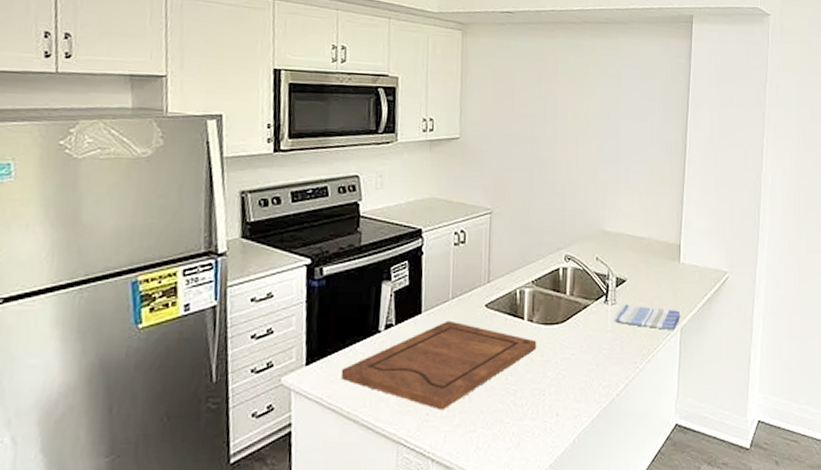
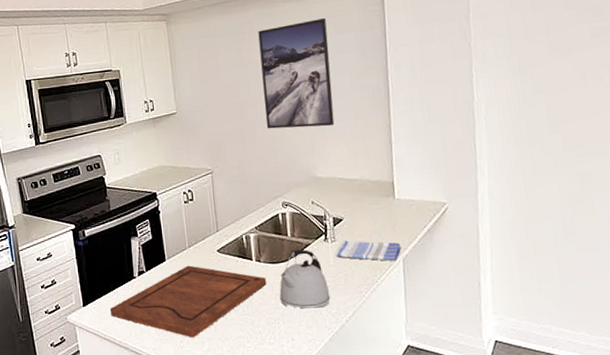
kettle: none [549,310,603,379] -> present [279,249,331,309]
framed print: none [558,60,633,177] -> present [258,18,335,129]

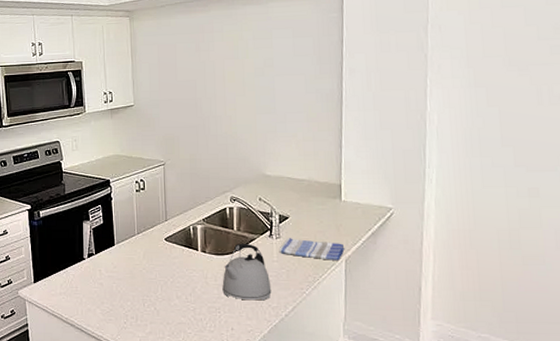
cutting board: present [110,265,267,338] -> none [59,251,211,320]
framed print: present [258,18,335,129] -> none [217,22,287,127]

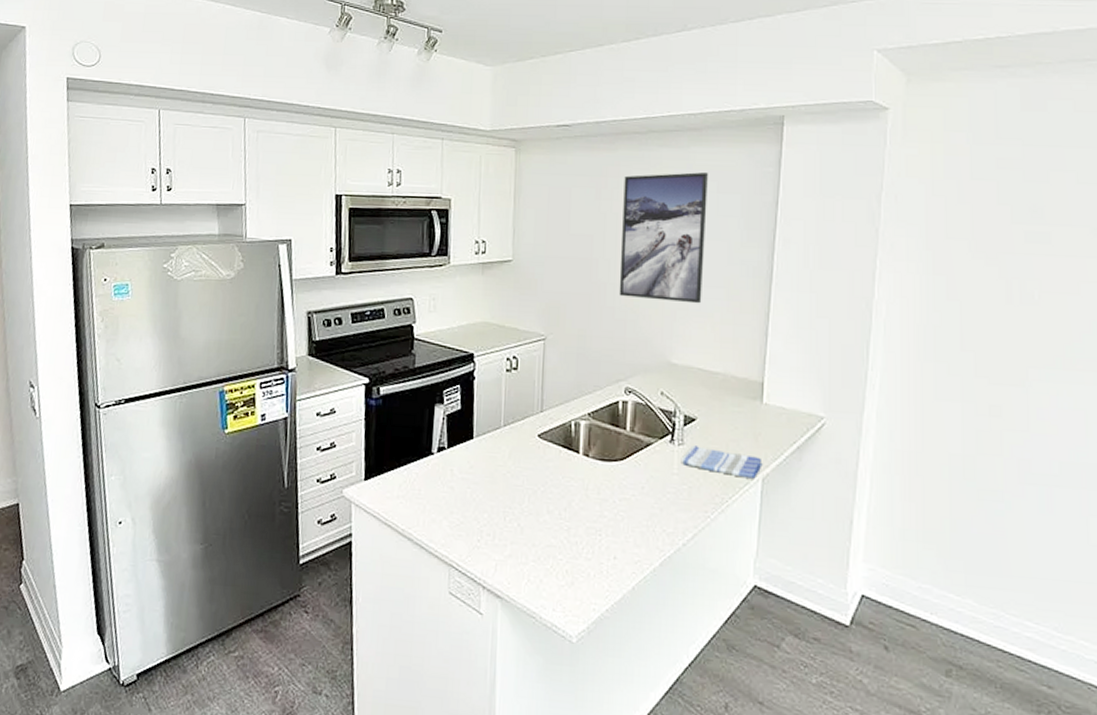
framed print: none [217,22,287,127] -> present [619,172,708,304]
kettle: present [222,243,272,301] -> none [606,447,668,524]

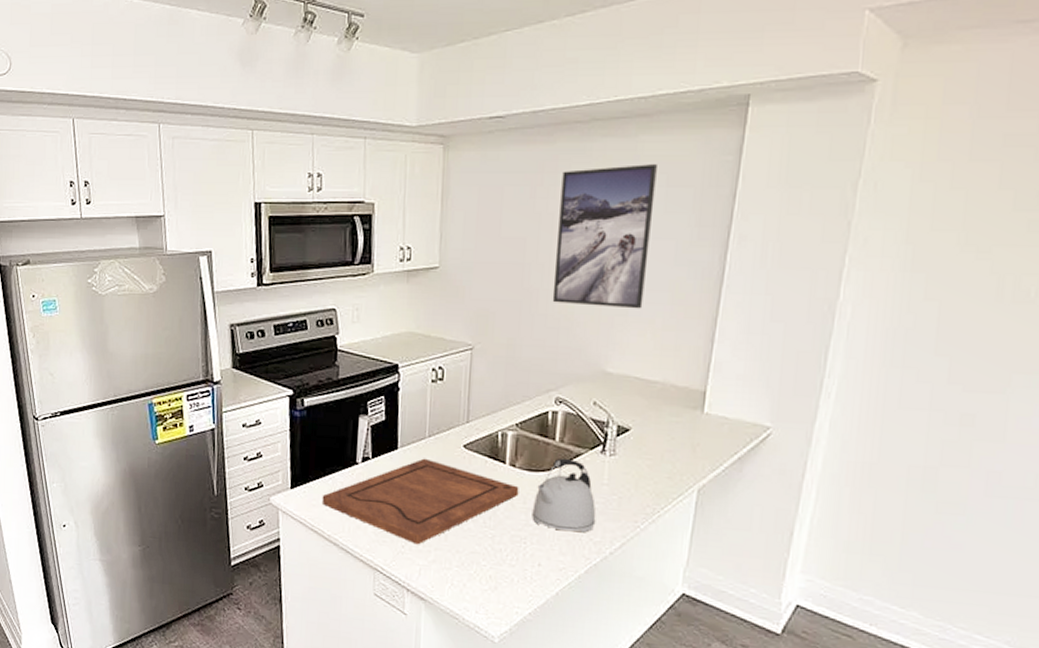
cutting board: none [396,448,593,539] -> present [321,458,519,545]
kettle: none [606,447,668,524] -> present [532,458,596,533]
dish towel: present [680,445,763,479] -> none [611,456,699,490]

